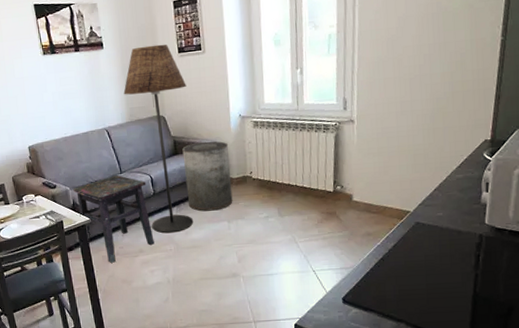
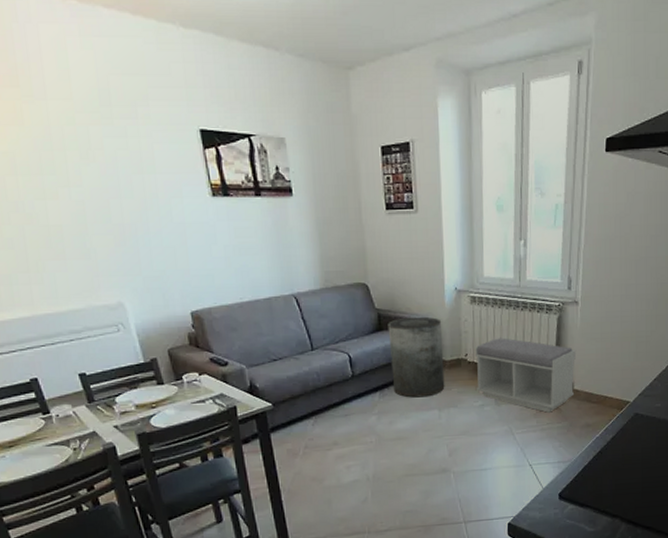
side table: present [73,175,154,263] -> none [250,352,352,458]
floor lamp: present [123,44,194,234] -> none [317,197,399,423]
bench: none [259,156,355,223] -> present [475,338,577,413]

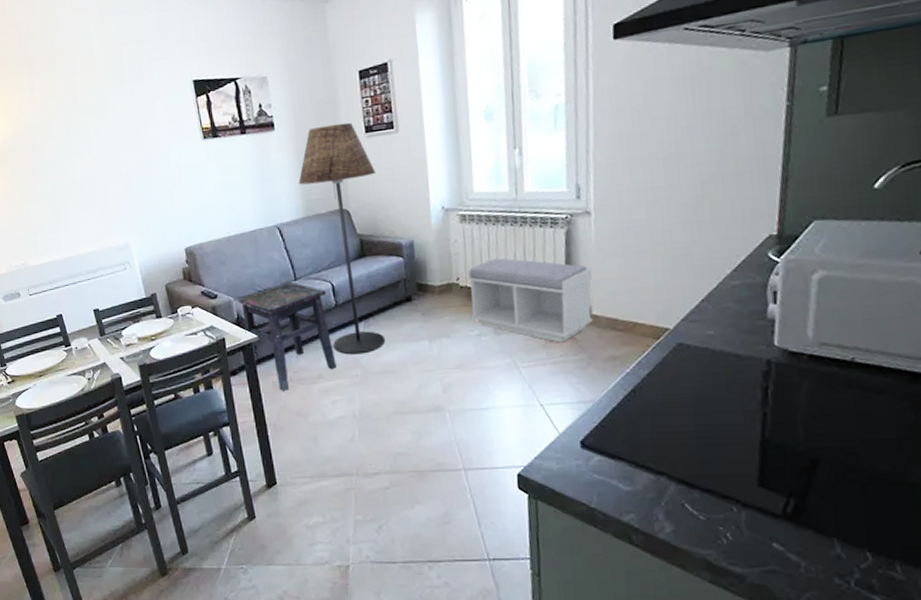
side table: none [250,352,352,458] -> present [237,282,337,391]
floor lamp: none [317,197,399,423] -> present [298,122,386,355]
trash can: present [388,316,445,398] -> none [370,239,435,328]

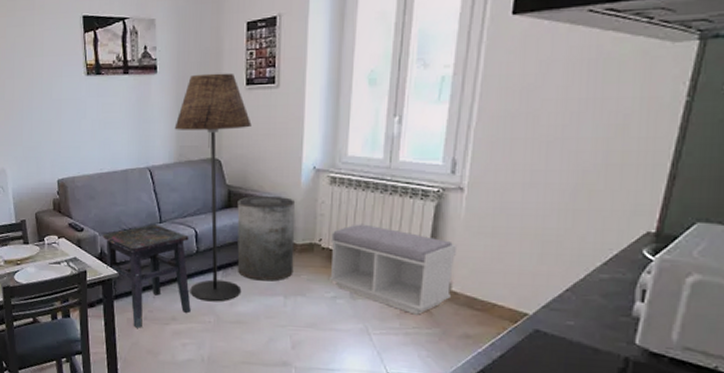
trash can: none [370,239,435,328] -> present [237,195,296,281]

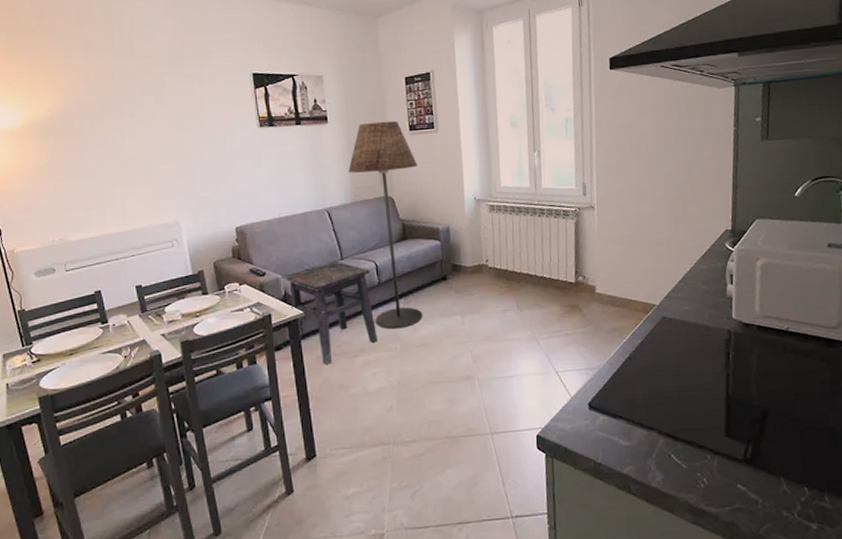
trash can: present [237,195,296,281] -> none [412,225,467,304]
bench: present [328,224,458,315] -> none [495,243,598,317]

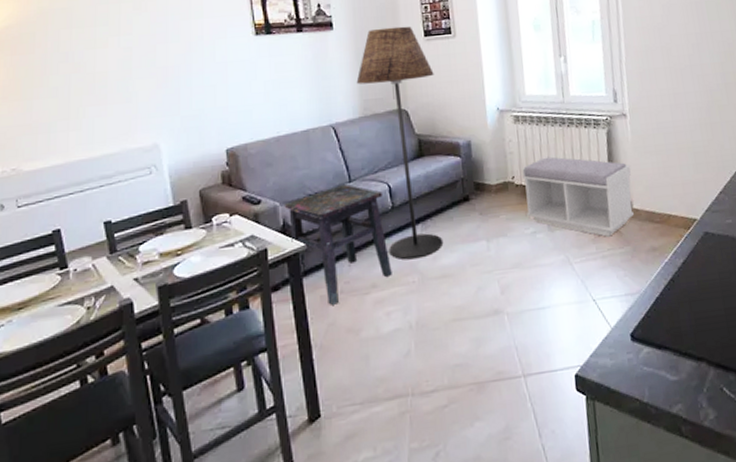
bench: none [495,243,598,317] -> present [522,156,635,237]

